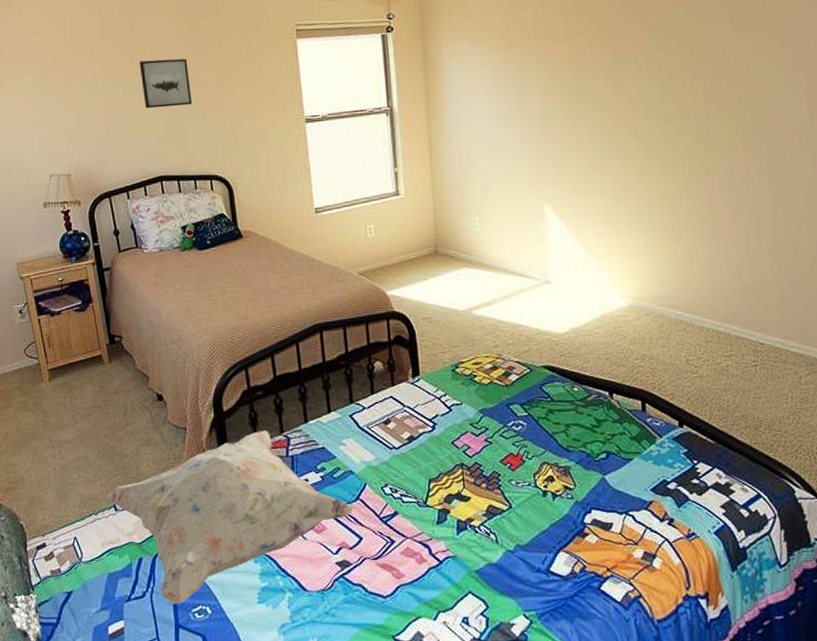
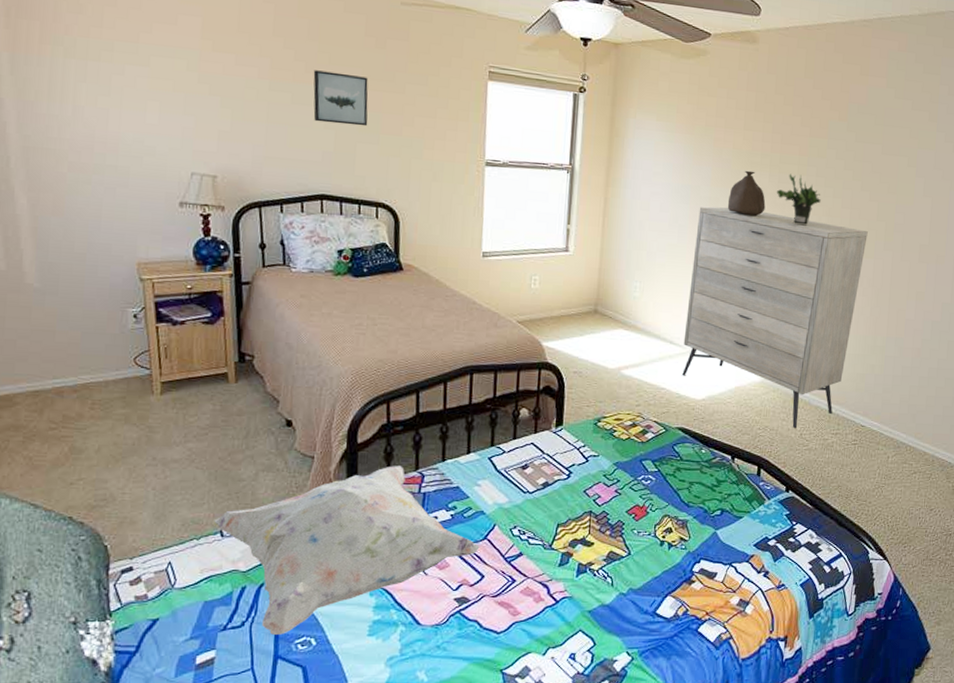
dresser: none [530,120,732,354] -> present [682,206,868,428]
bag: none [561,78,605,128] -> present [727,170,766,217]
potted plant: none [614,72,668,128] -> present [776,173,821,226]

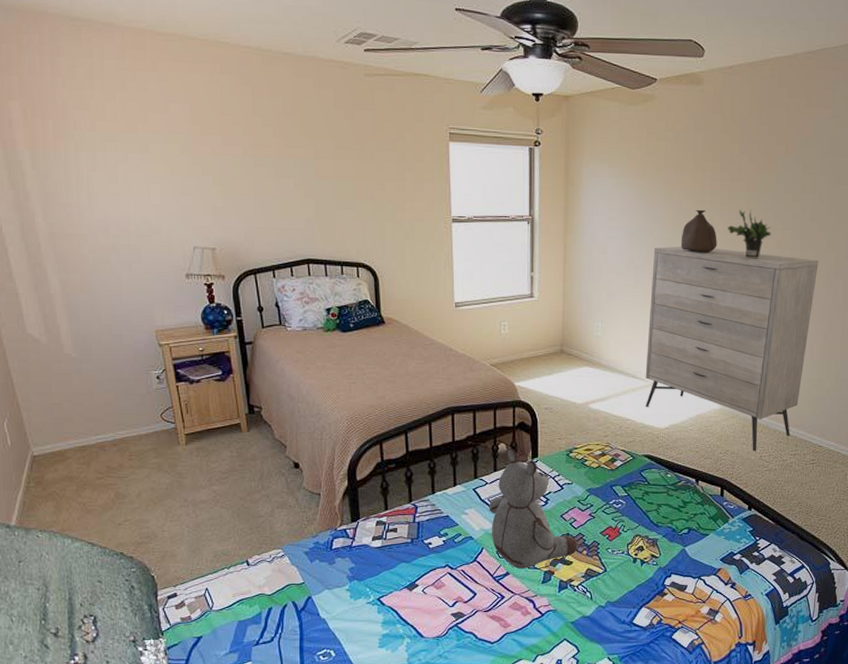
decorative pillow: present [214,466,480,635] -> none [240,499,471,648]
wall art: present [313,70,368,127] -> none [291,144,344,193]
stuffed bear: none [504,415,601,549] -> present [489,449,578,569]

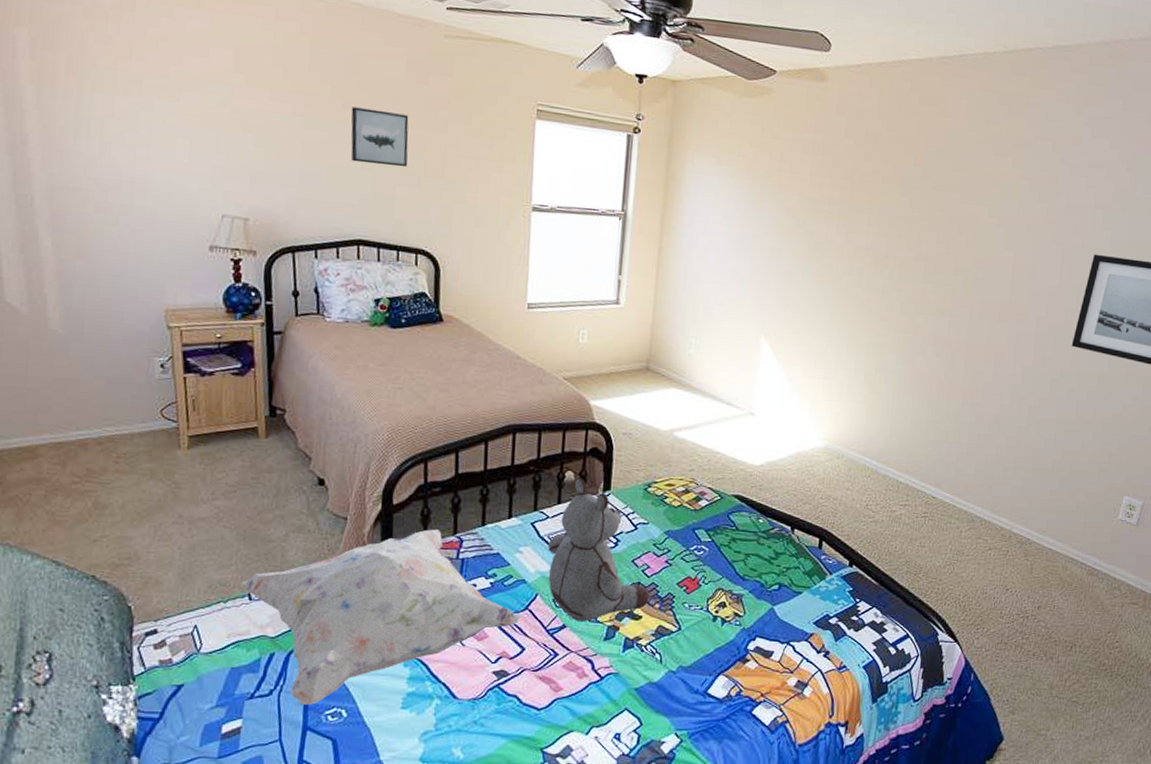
decorative pillow: none [240,499,471,648] -> present [242,529,521,705]
wall art: none [291,144,344,193] -> present [350,107,409,168]
dresser: present [645,246,819,451] -> none [739,258,943,498]
bag: present [680,209,717,253] -> none [791,219,833,269]
potted plant: present [727,209,771,259] -> none [844,223,893,280]

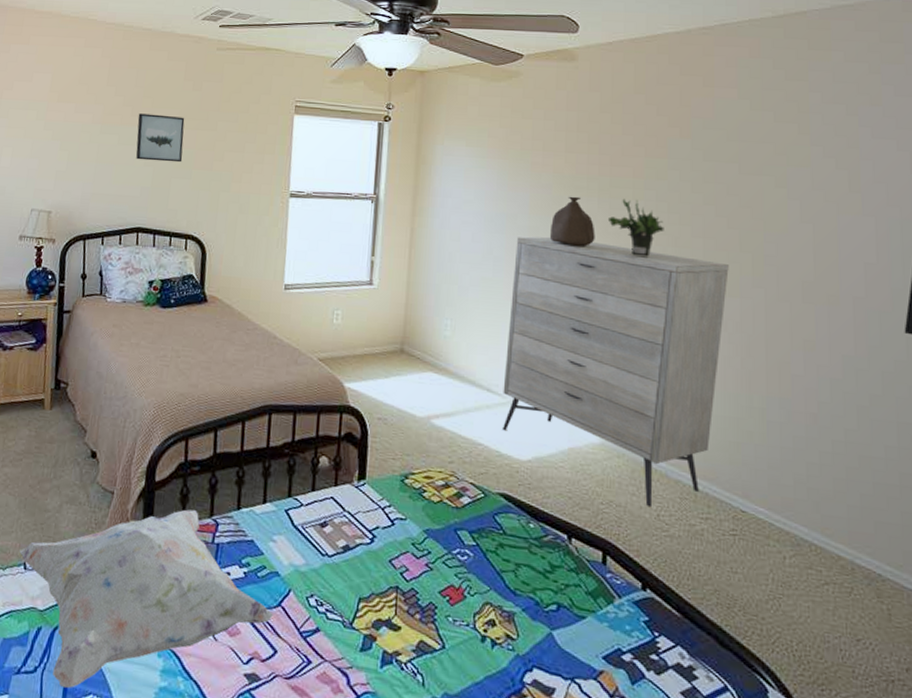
stuffed bear: present [548,478,650,622] -> none [301,464,409,627]
dresser: none [739,258,943,498] -> present [503,236,729,506]
bag: none [791,219,833,269] -> present [549,196,595,248]
potted plant: none [844,223,893,280] -> present [607,198,664,258]

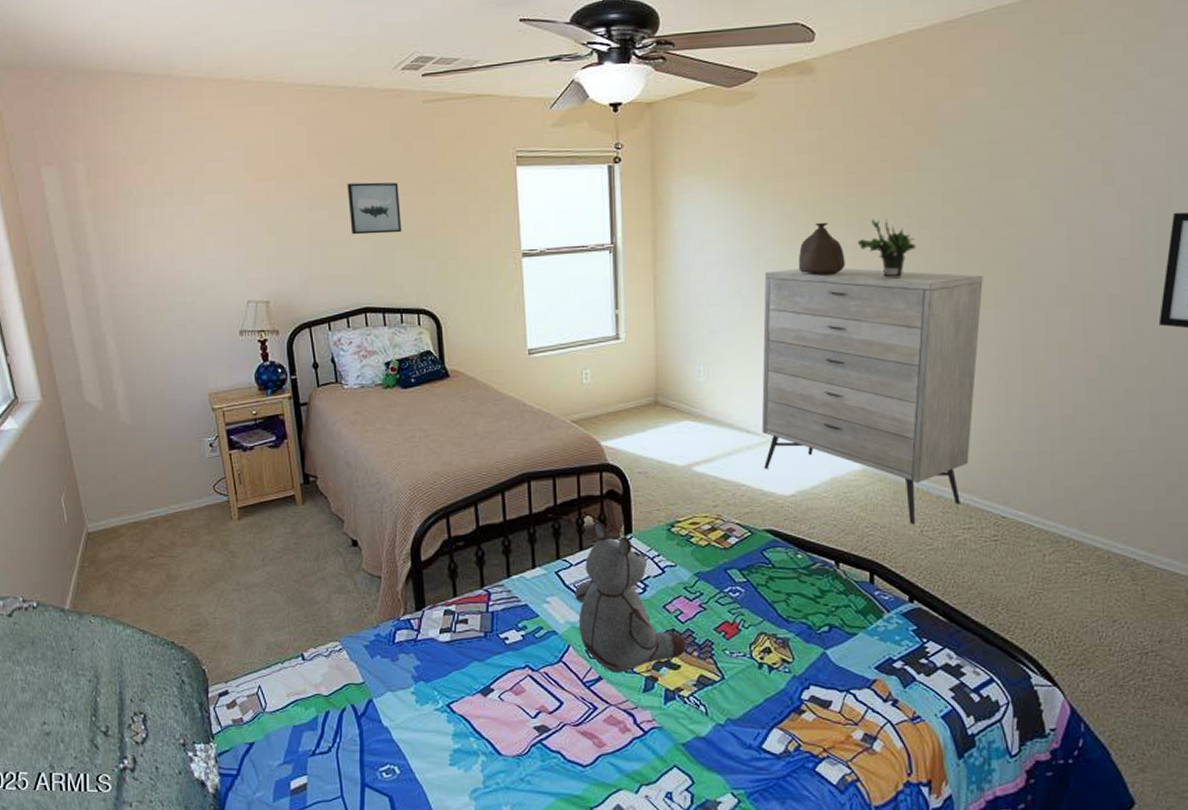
decorative pillow: present [19,509,274,688] -> none [295,584,556,762]
stuffed bear: none [301,464,409,627] -> present [575,522,686,673]

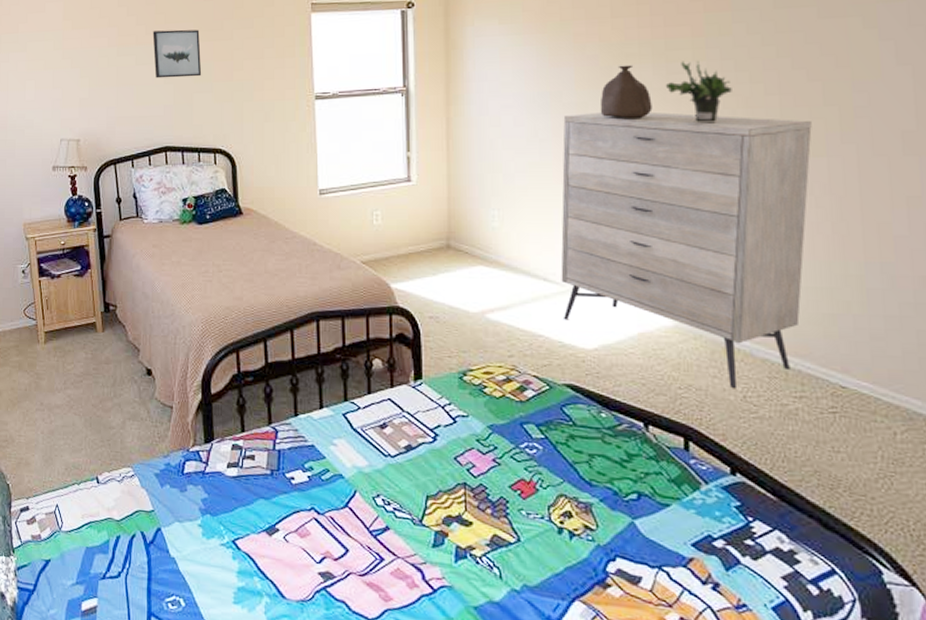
stuffed bear: present [575,522,686,673] -> none [362,366,479,525]

